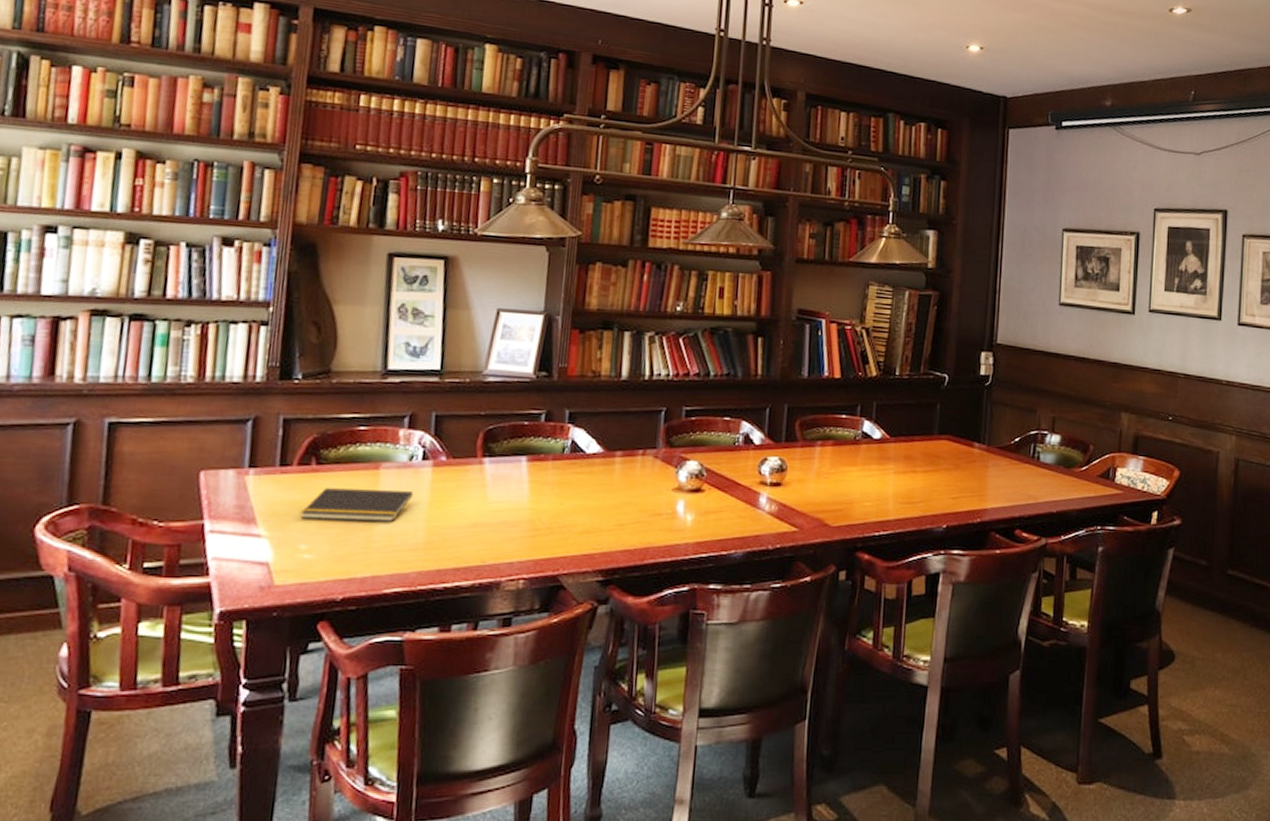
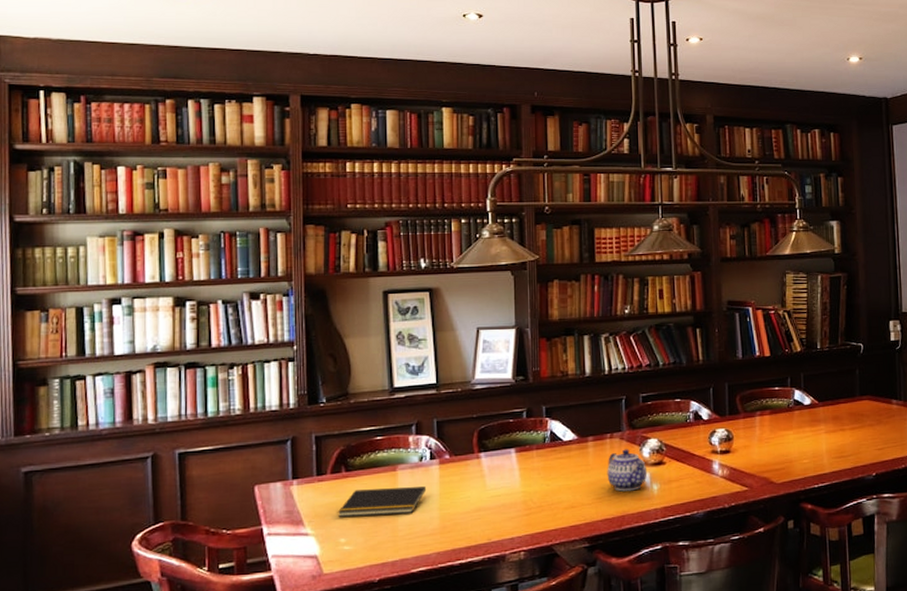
teapot: none [633,470,681,520] -> present [607,449,646,492]

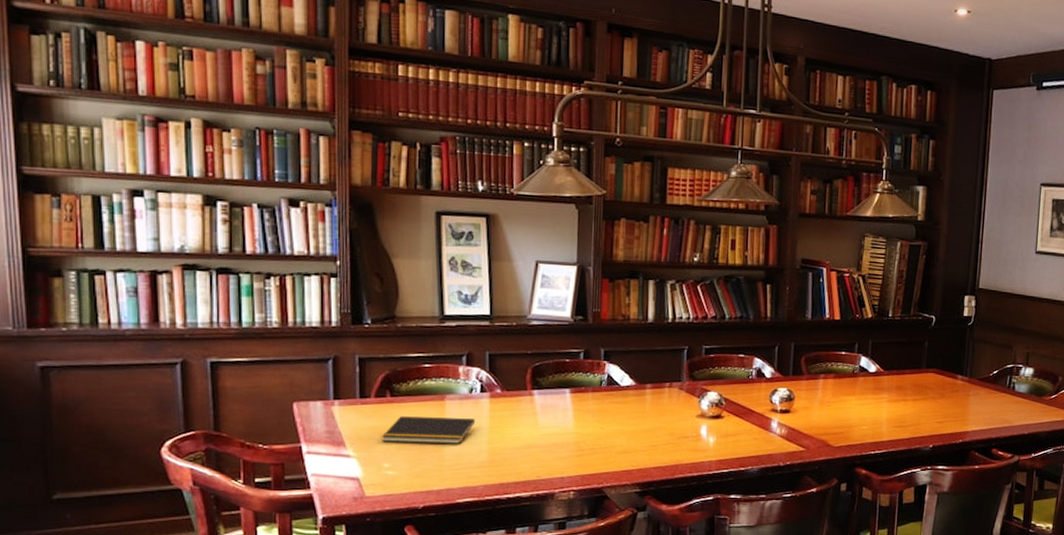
teapot: present [607,449,646,492] -> none [663,399,704,442]

